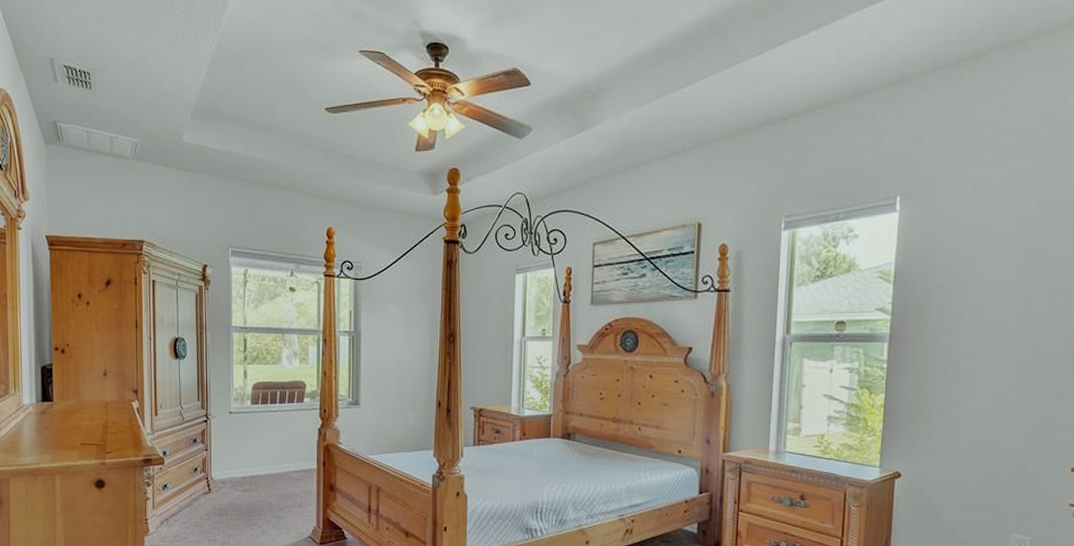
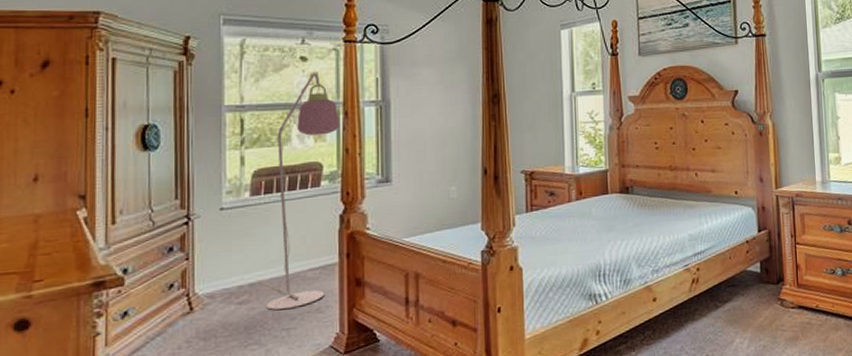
floor lamp: none [255,301,319,501] -> present [256,71,339,311]

